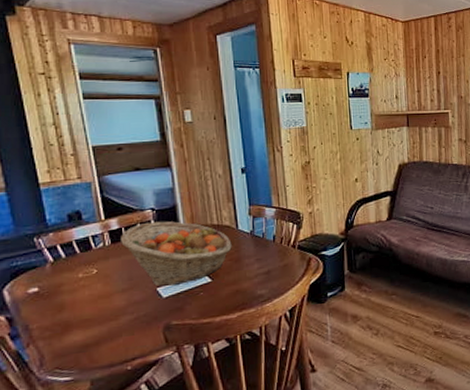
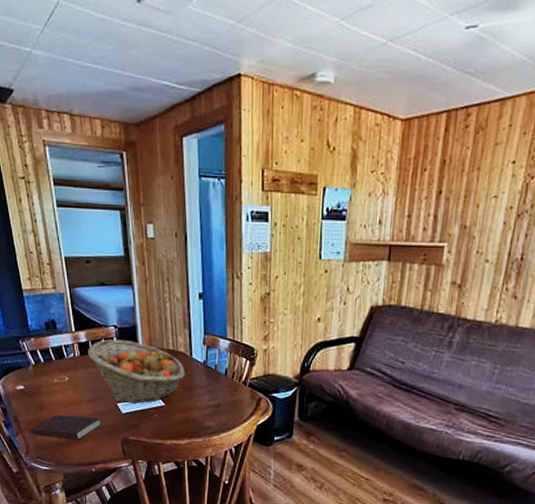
book: none [47,308,138,343] -> present [31,415,101,441]

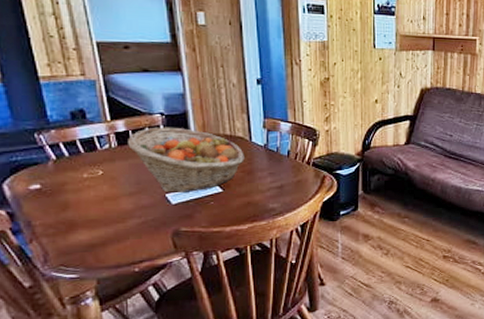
book: present [31,415,101,441] -> none [51,212,146,240]

